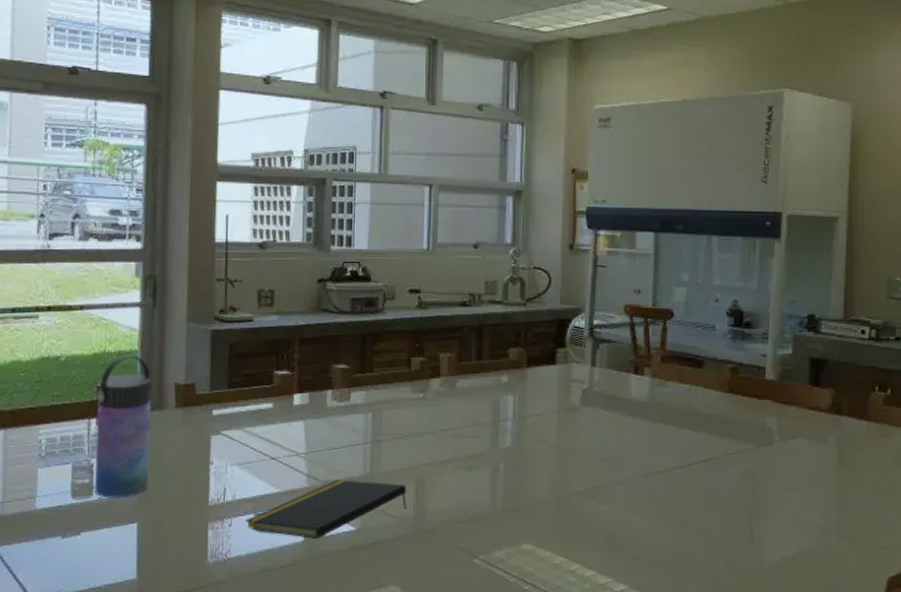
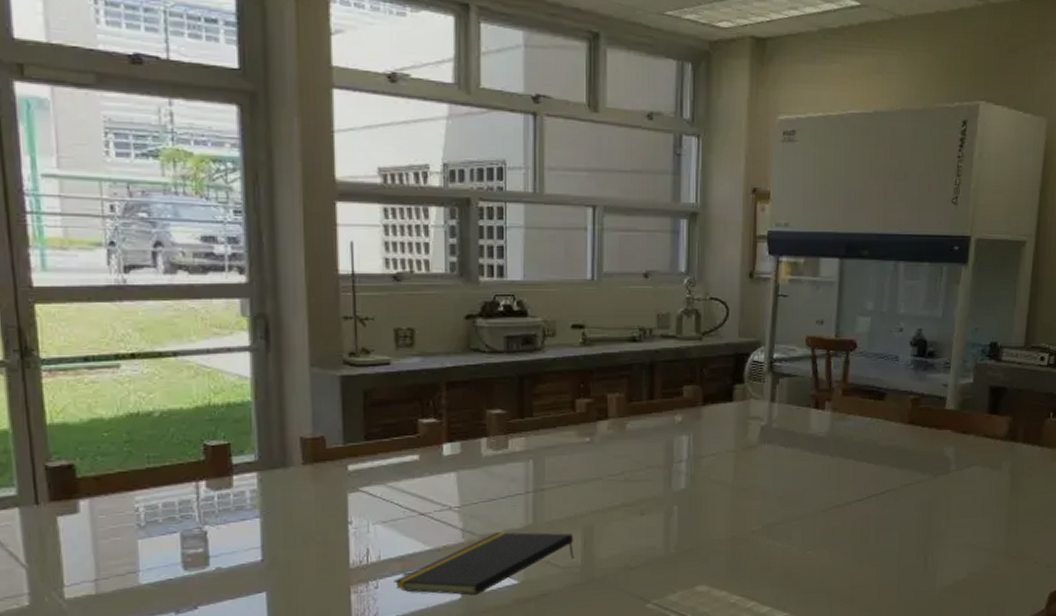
water bottle: present [95,354,152,498] -> none [204,406,276,568]

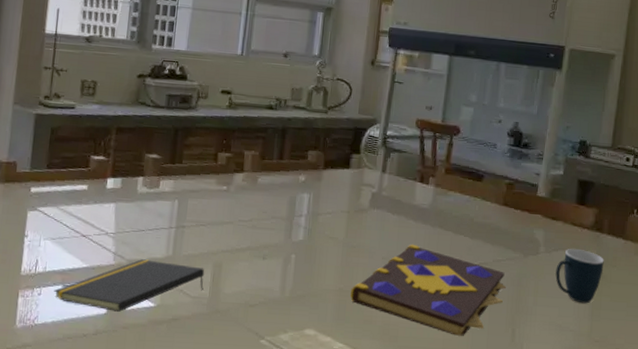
book: none [745,478,916,571] -> present [350,244,506,336]
mug: none [968,462,1020,520] -> present [555,249,604,304]

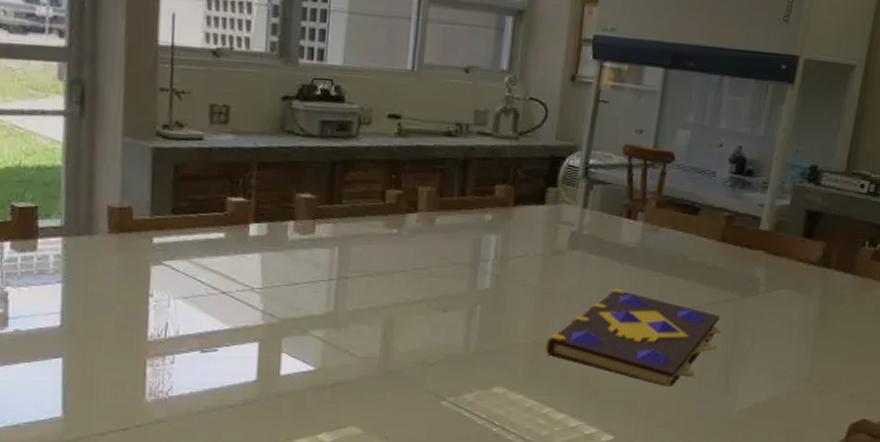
notepad: present [54,259,205,312] -> none [190,317,374,378]
mug: present [555,249,604,304] -> none [775,287,830,346]

